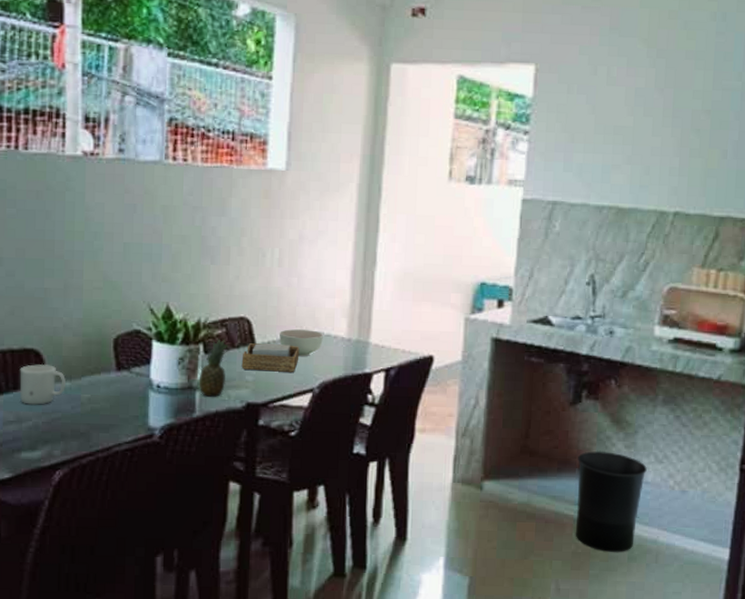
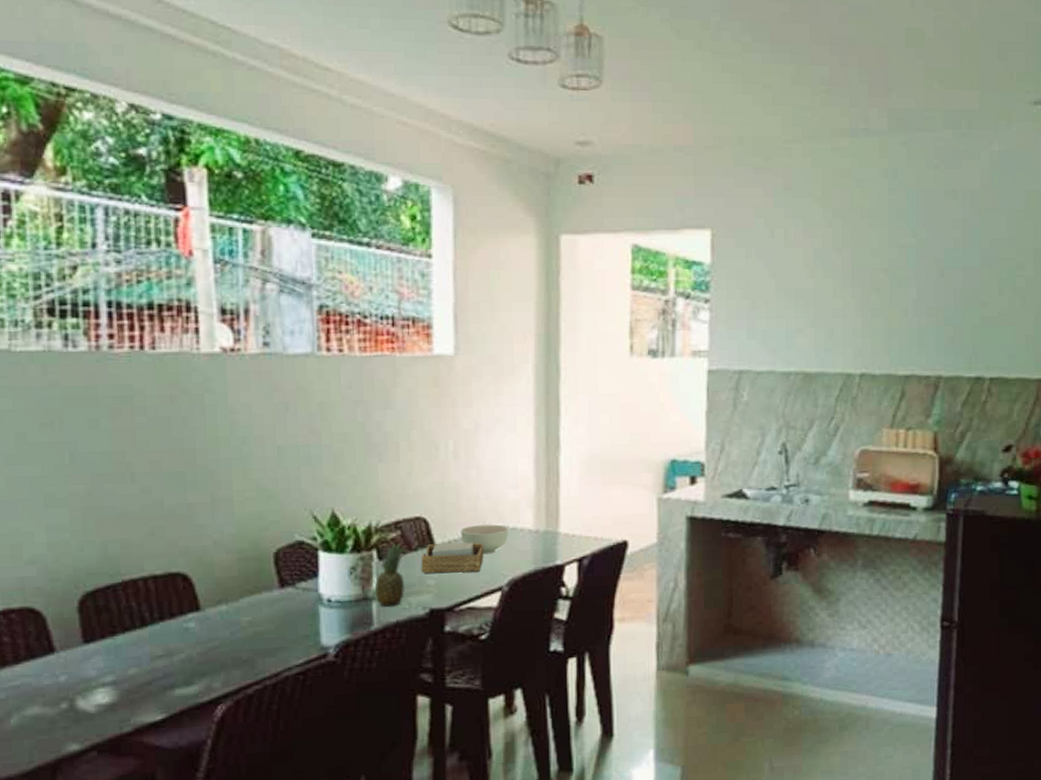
mug: present [19,363,67,405] -> none [165,587,222,635]
waste bin: present [575,450,647,552] -> none [782,622,851,724]

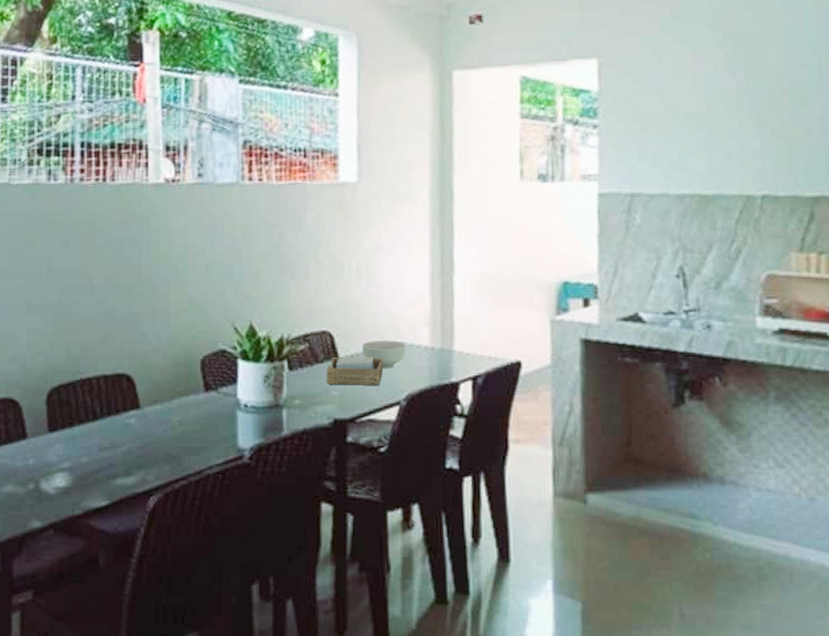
fruit: present [375,542,407,606] -> none [286,354,314,414]

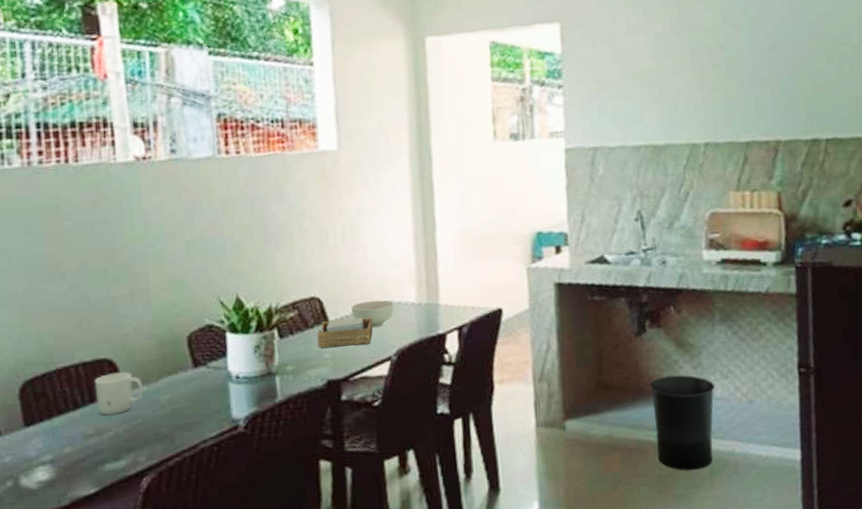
mug: none [113,387,158,430] -> present [94,371,144,416]
waste bin: none [687,456,767,570] -> present [650,375,715,470]

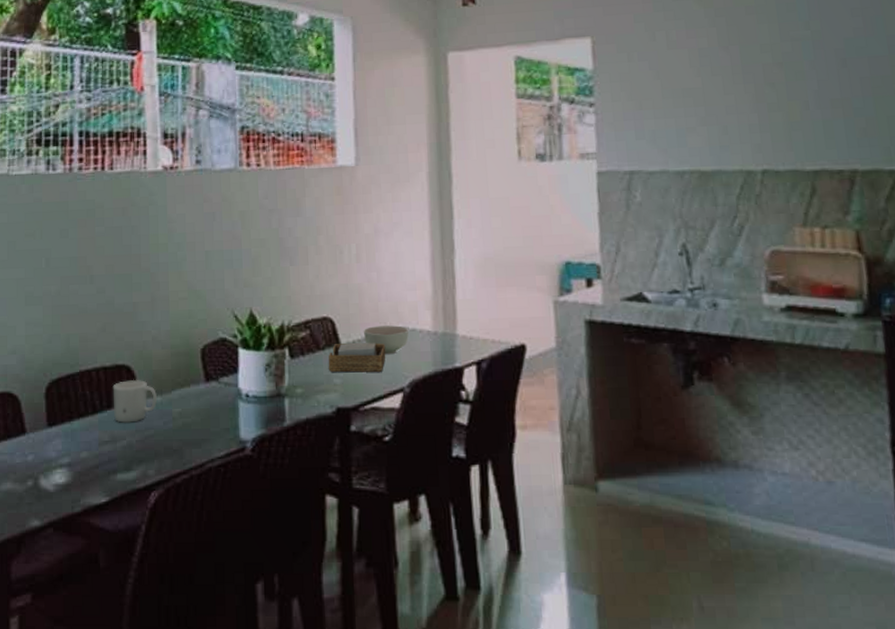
waste bin: present [650,375,715,470] -> none [700,439,782,559]

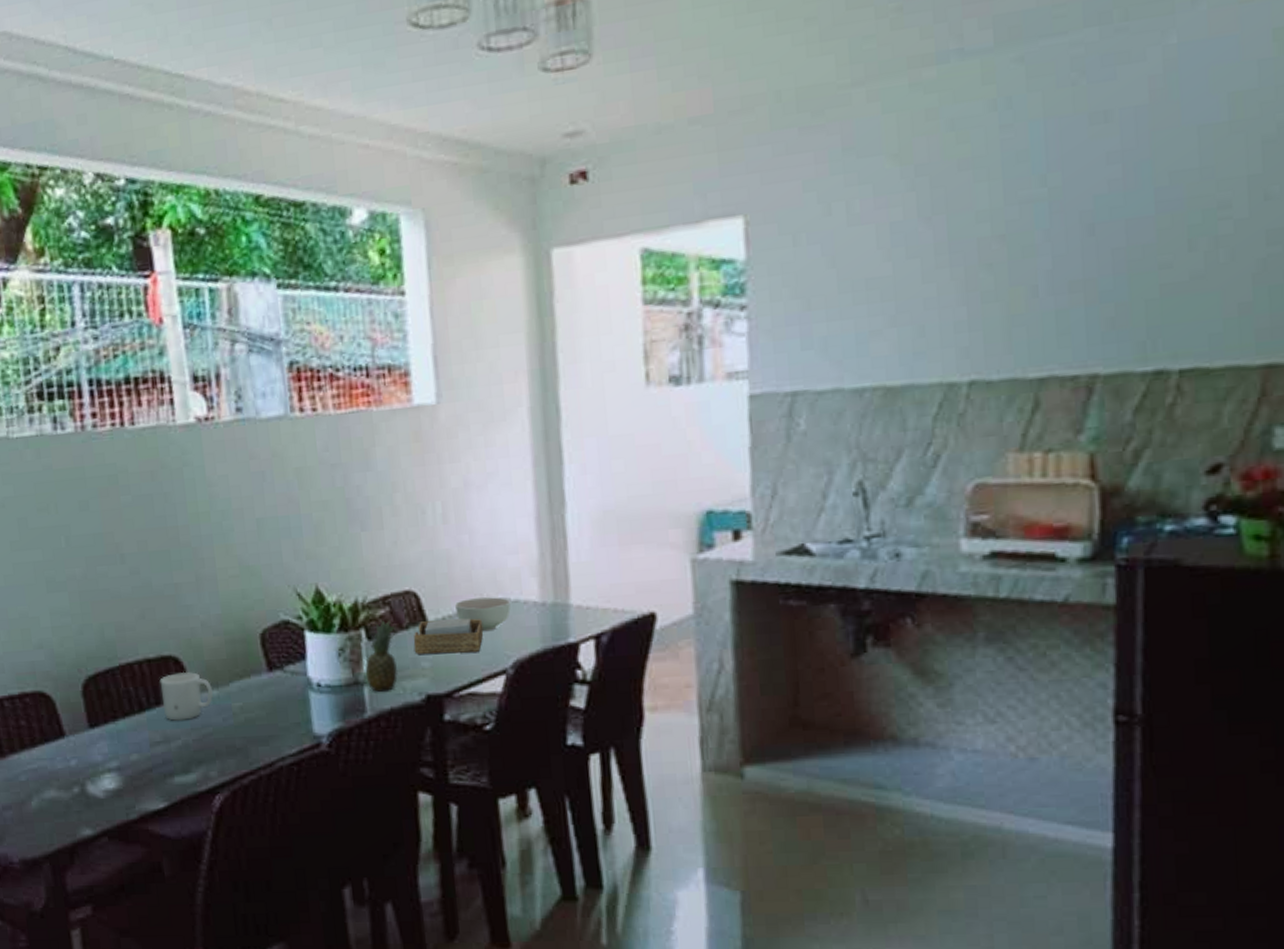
fruit: none [287,341,315,403] -> present [366,620,398,692]

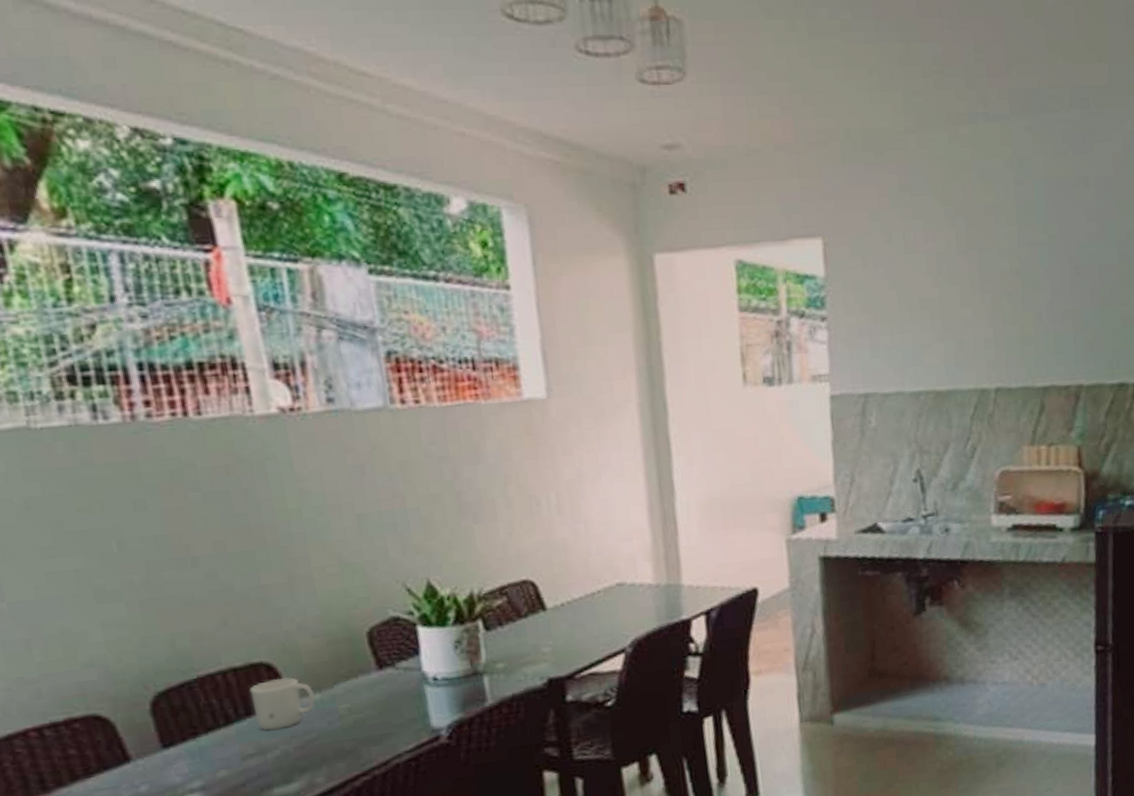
fruit: present [366,620,398,692] -> none [484,609,519,680]
napkin holder: present [413,618,484,654] -> none [533,603,602,641]
bowl: present [454,597,511,632] -> none [572,581,628,615]

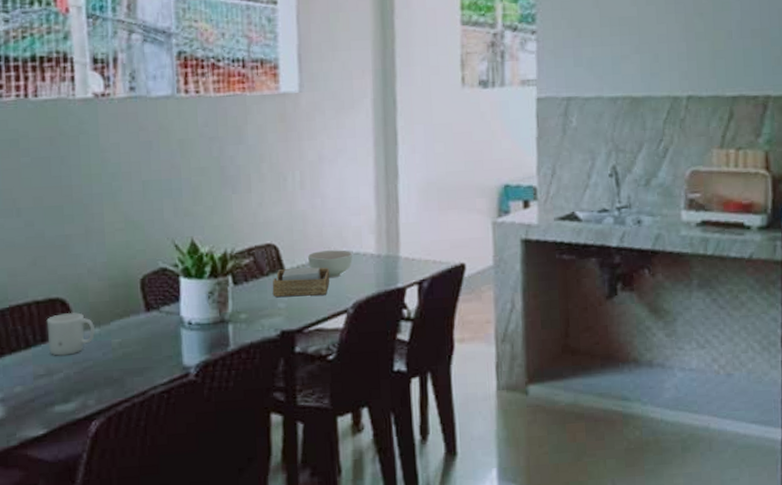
napkin holder: none [533,603,602,641] -> present [272,267,330,297]
bowl: none [572,581,628,615] -> present [307,250,353,278]

